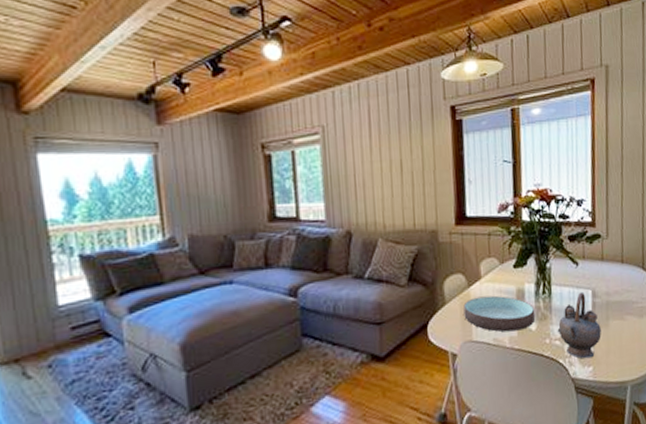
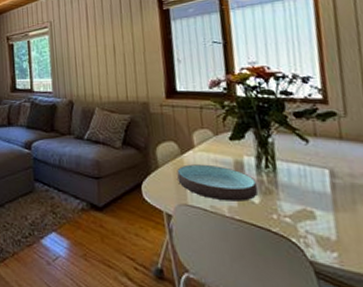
teapot: present [557,291,601,359] -> none [286,170,347,243]

